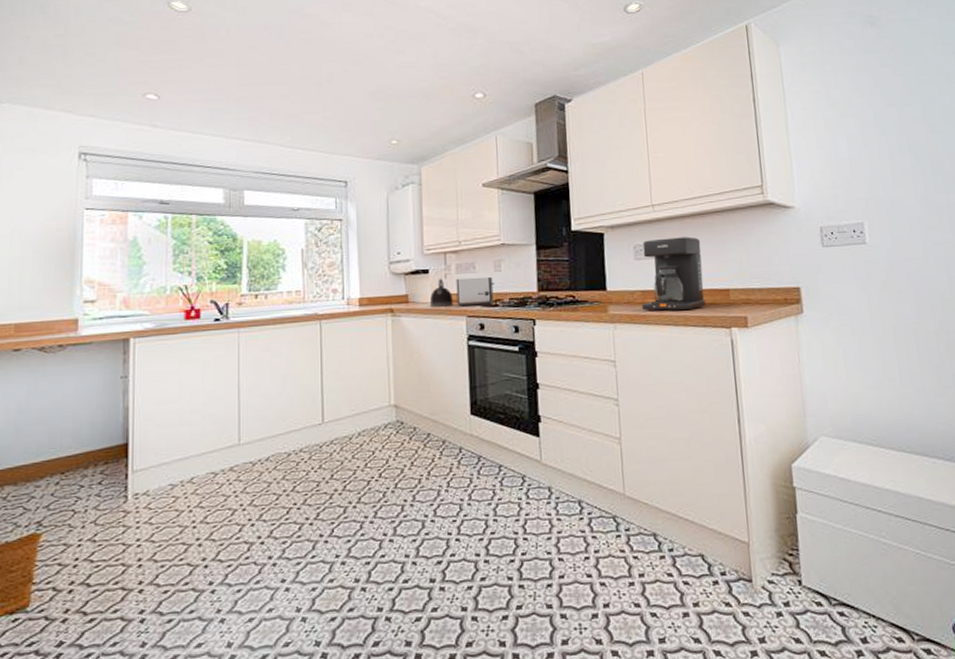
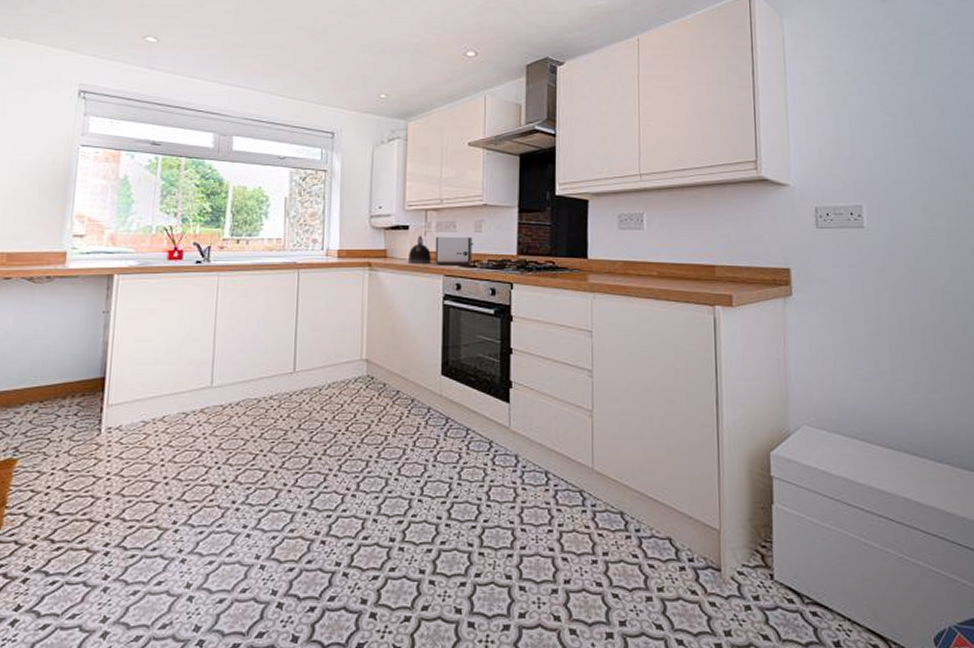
coffee maker: present [641,237,706,311] -> none [622,209,689,285]

